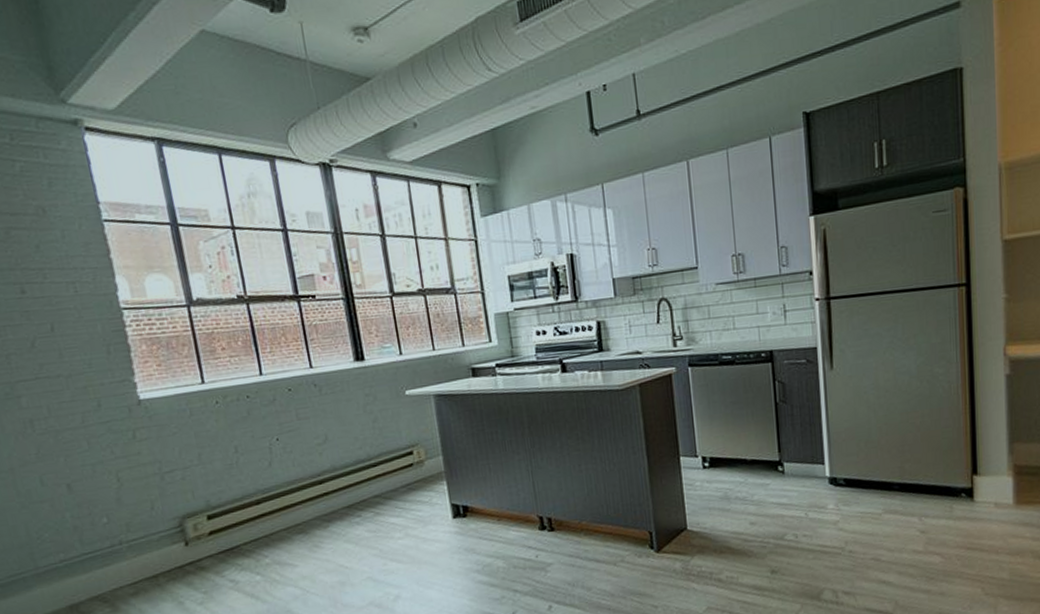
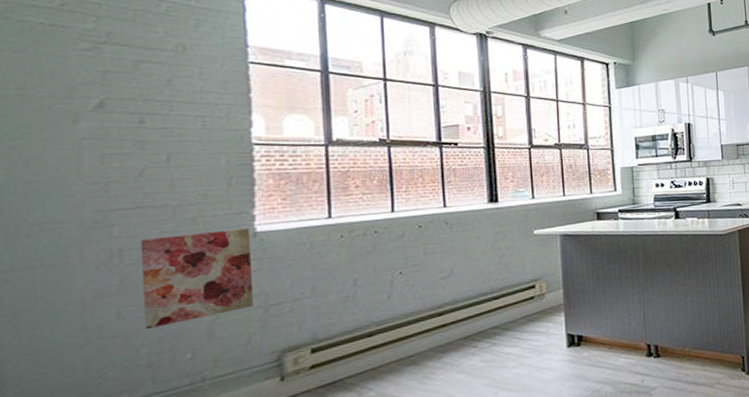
wall art: none [44,396,151,496] -> present [140,228,255,330]

